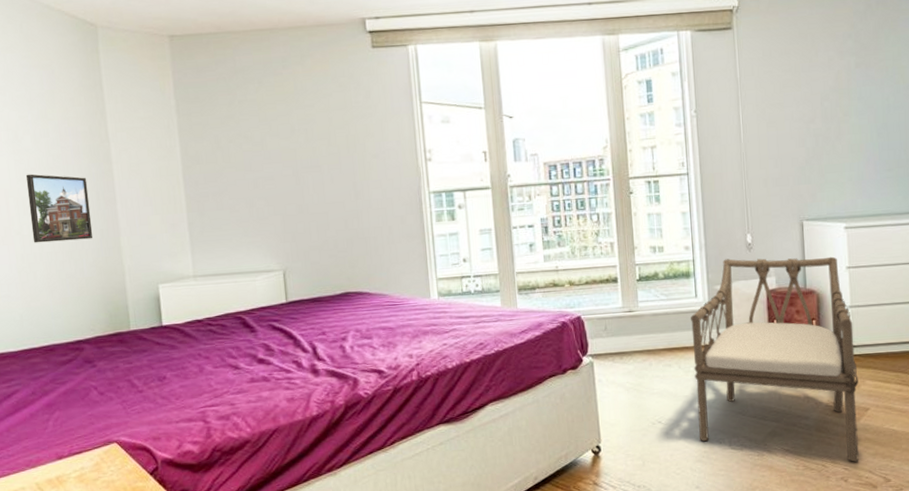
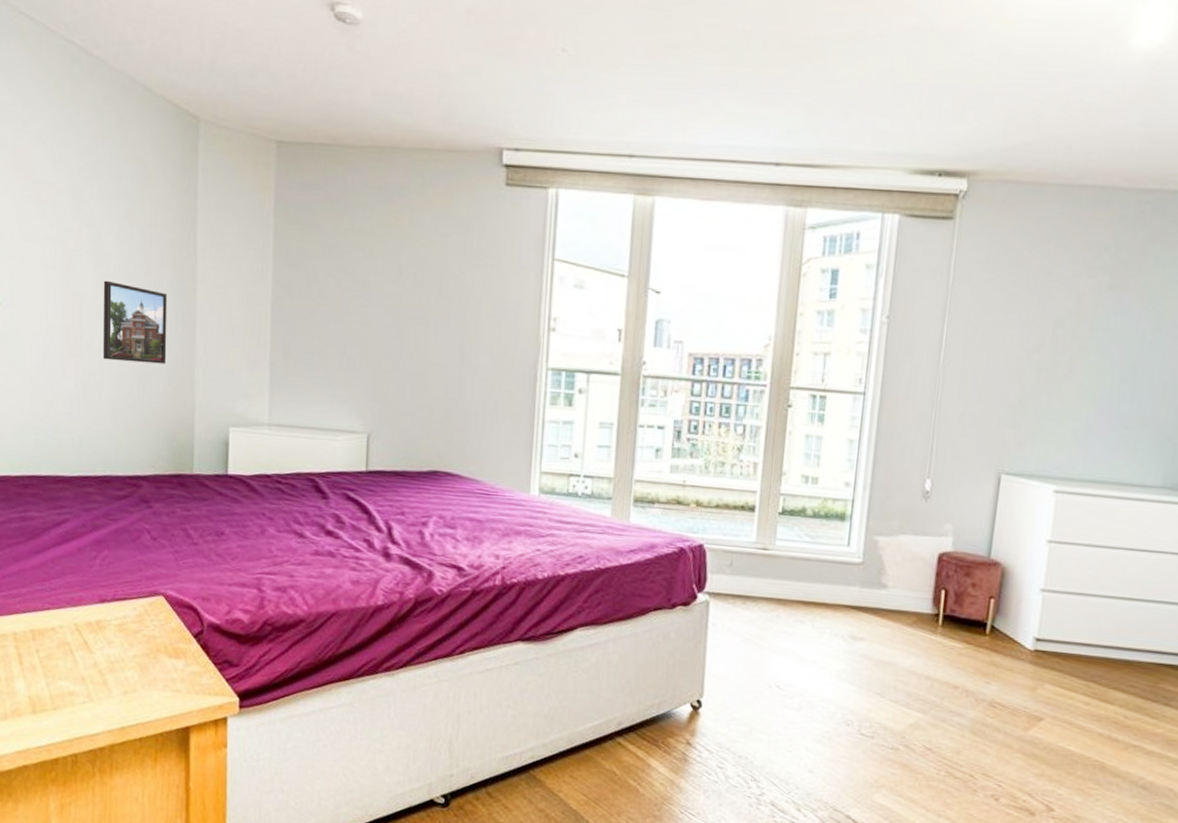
armchair: present [691,256,859,462] -> none [823,505,1043,780]

